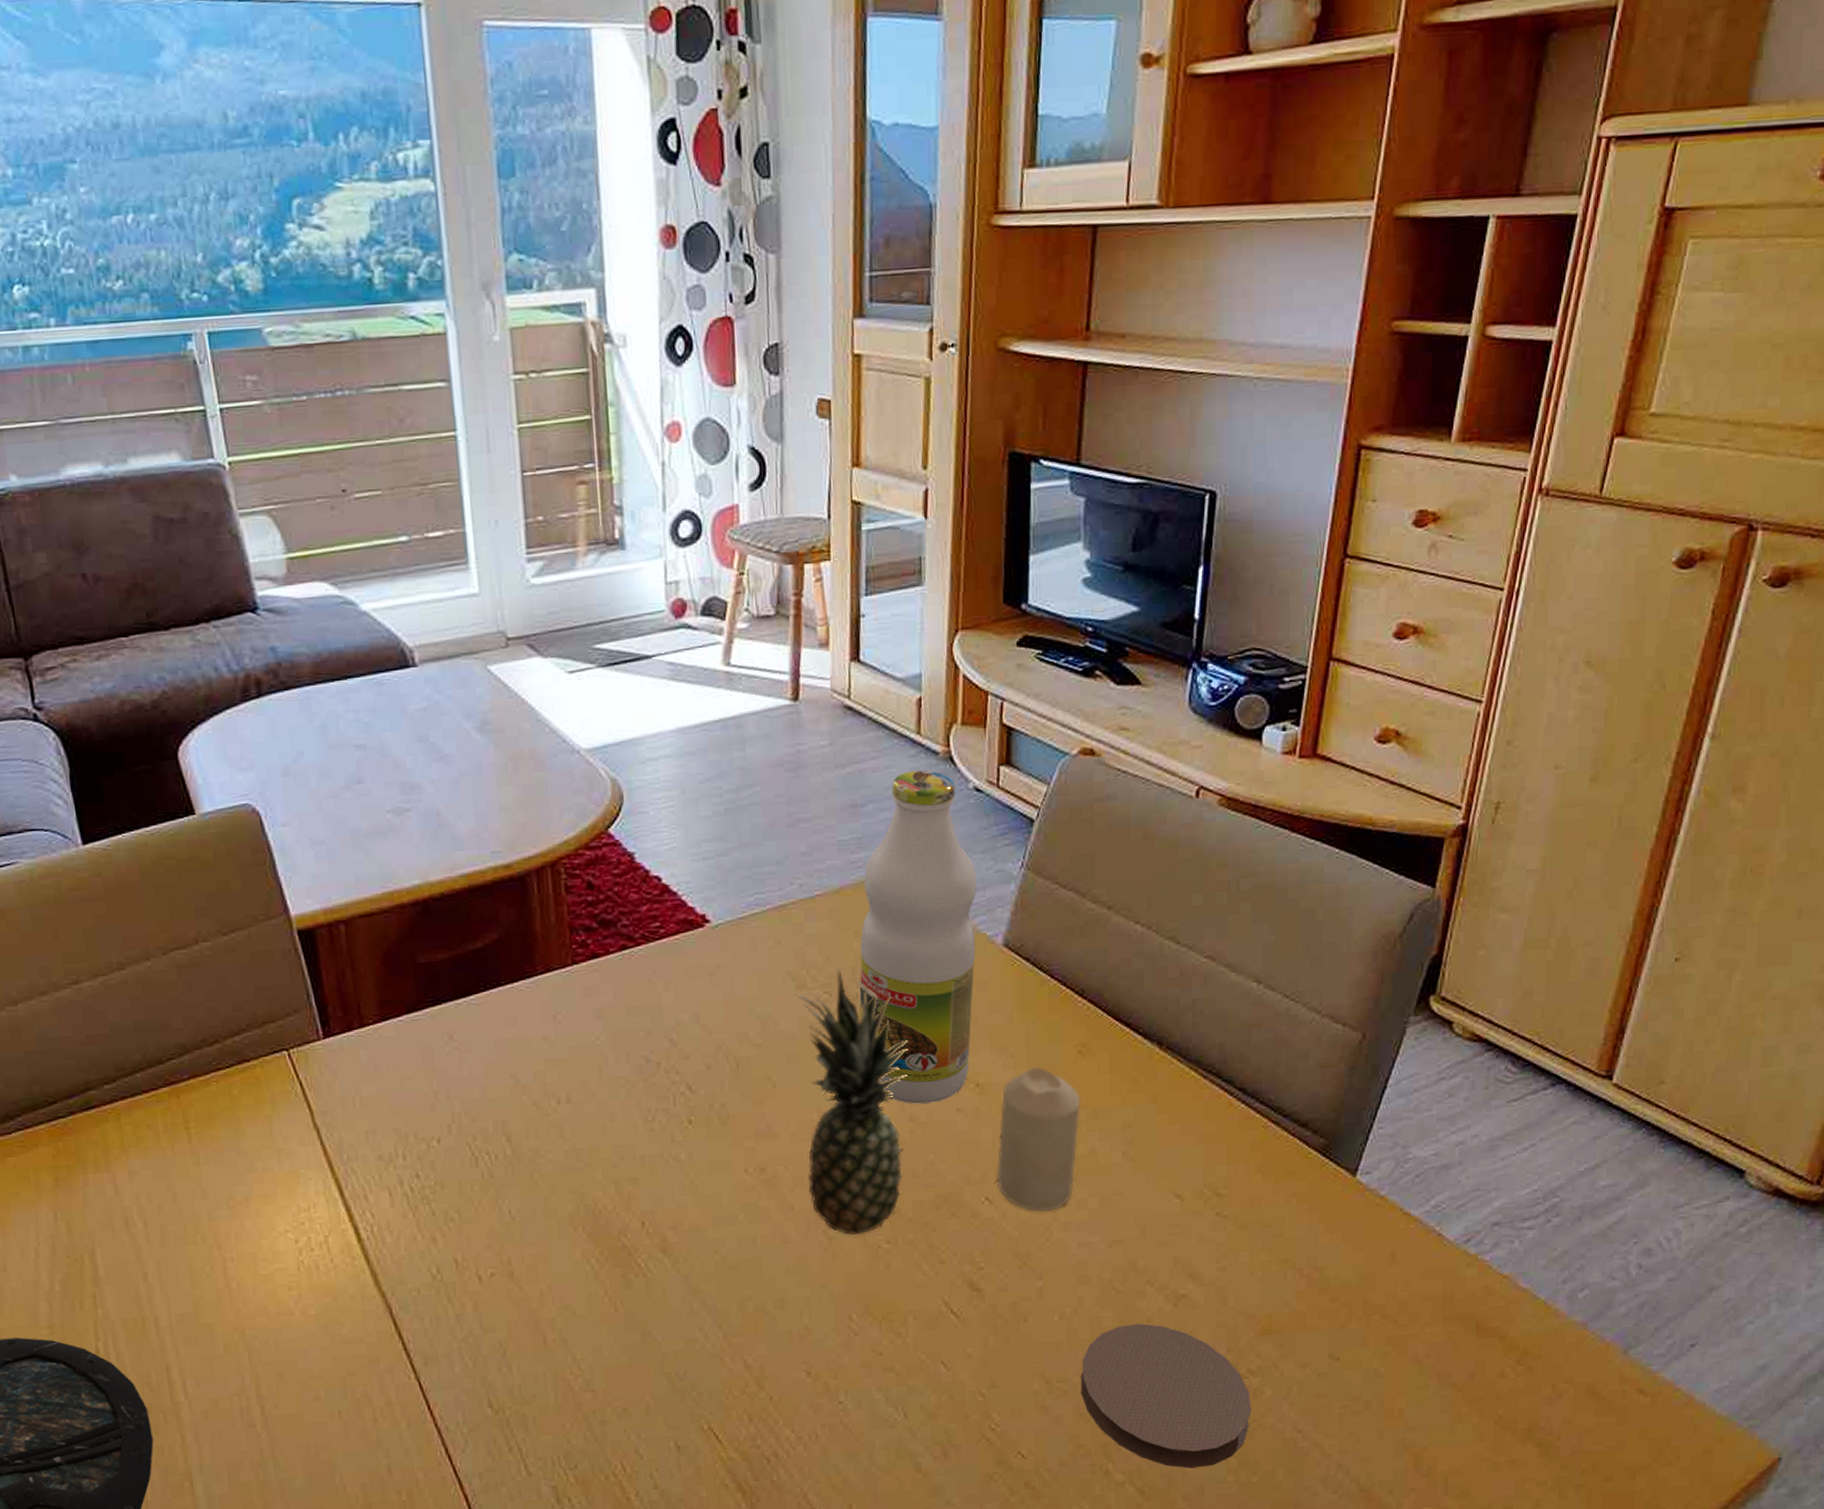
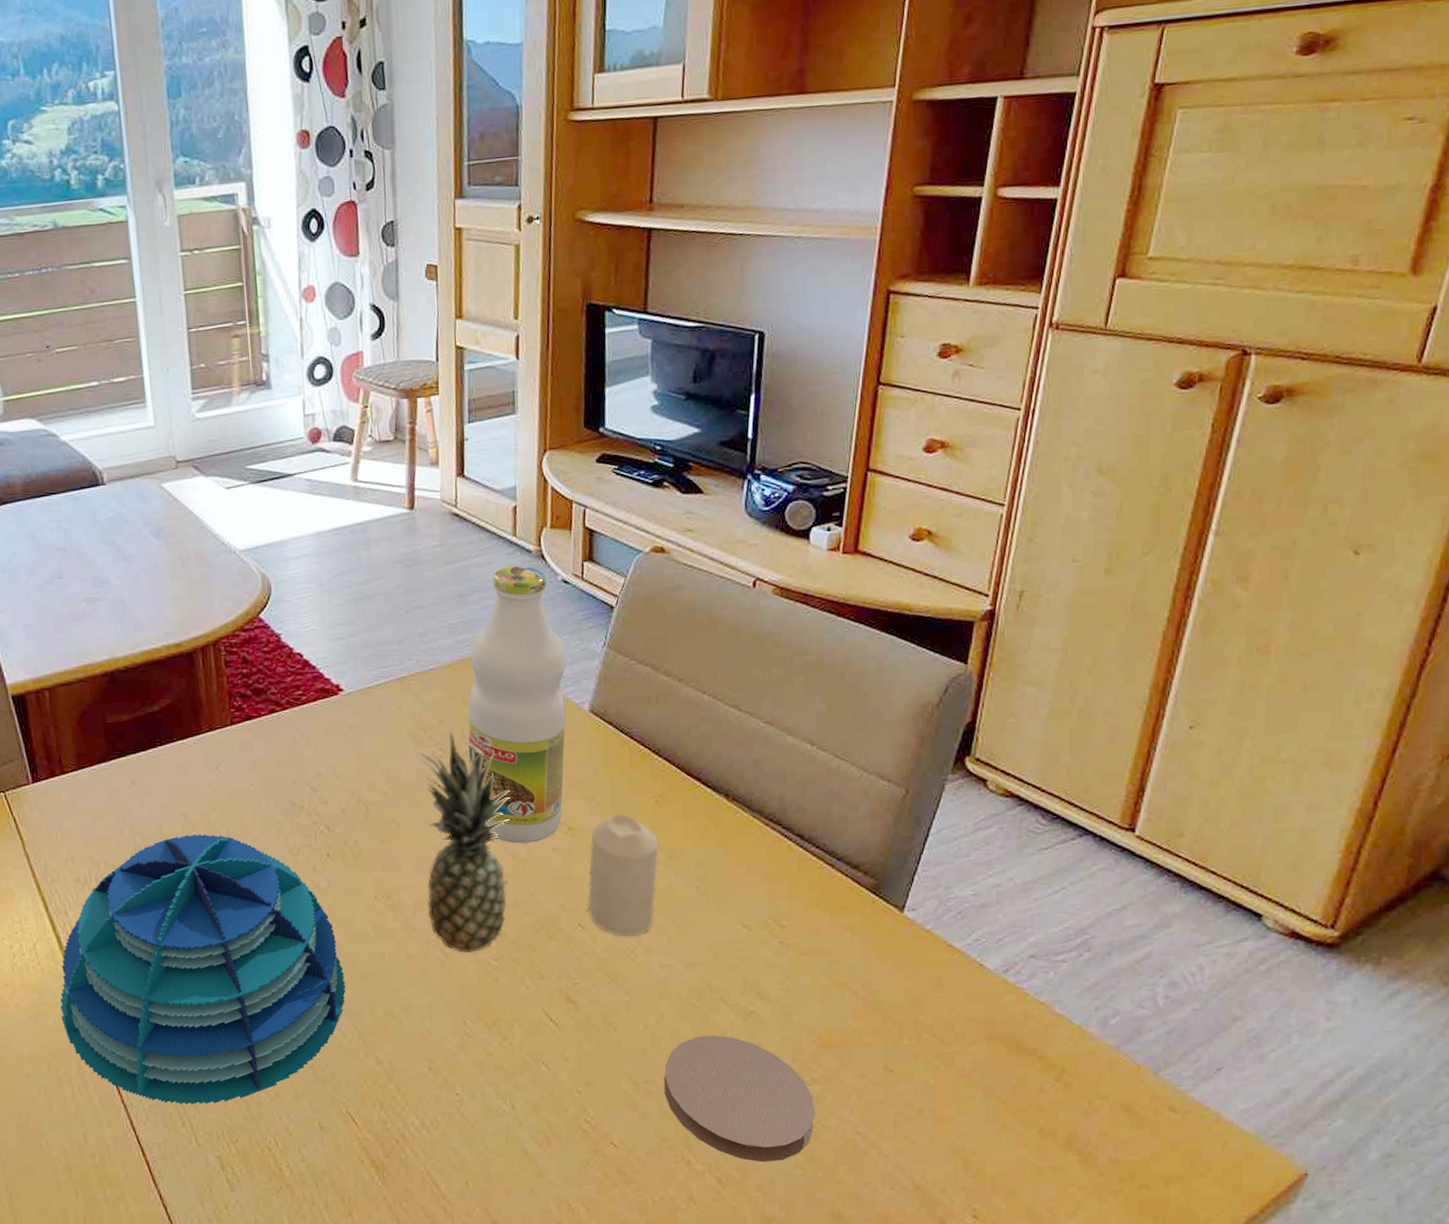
decorative bowl: none [358,1098,709,1426] -> present [60,834,346,1105]

